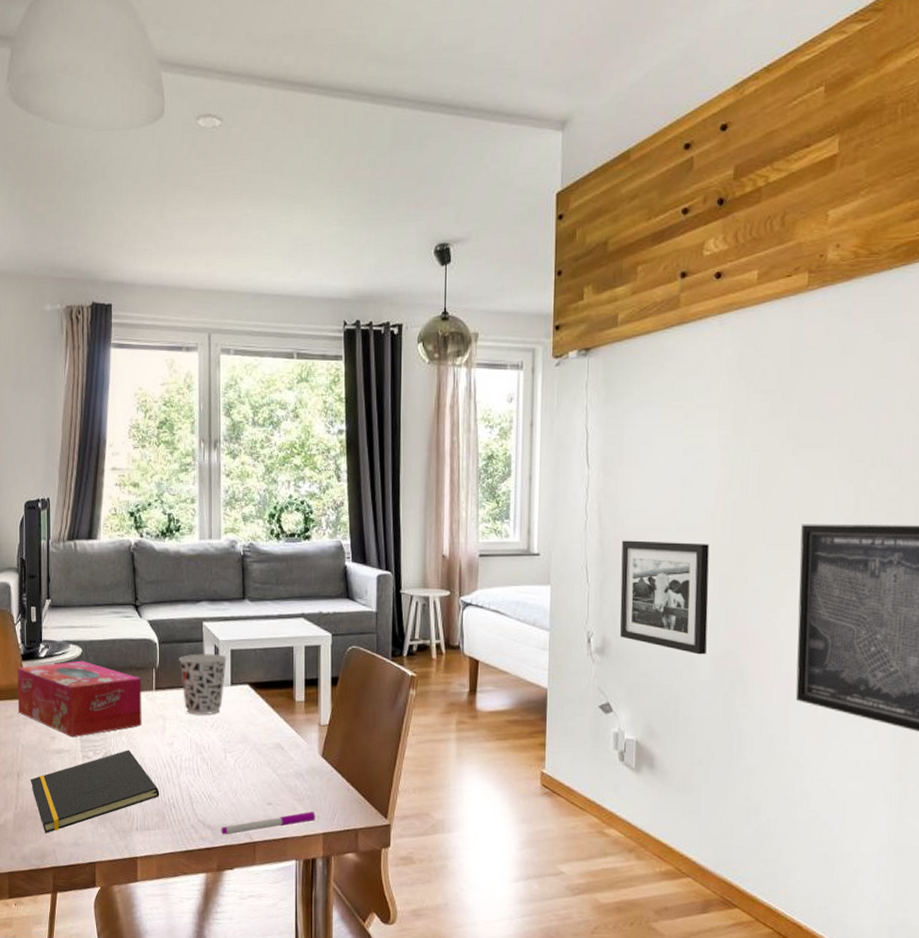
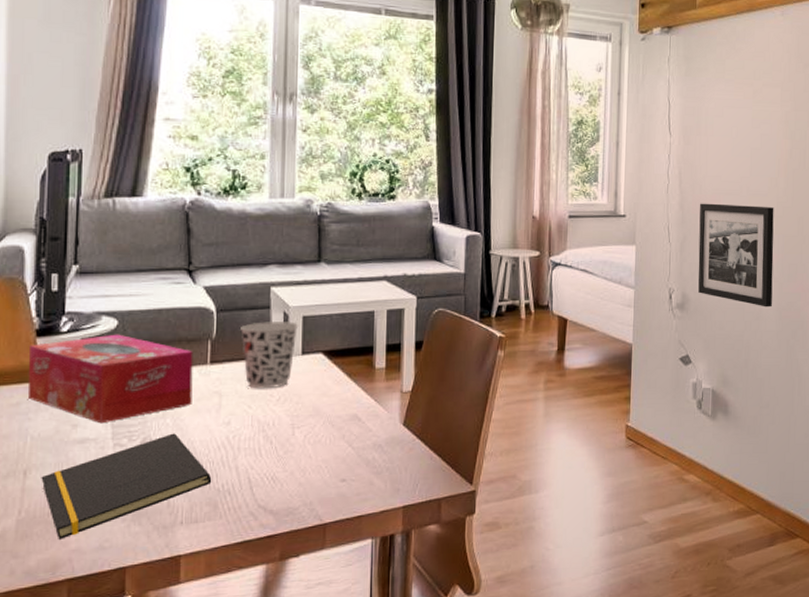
pen: present [221,811,316,835] -> none [285,483,395,520]

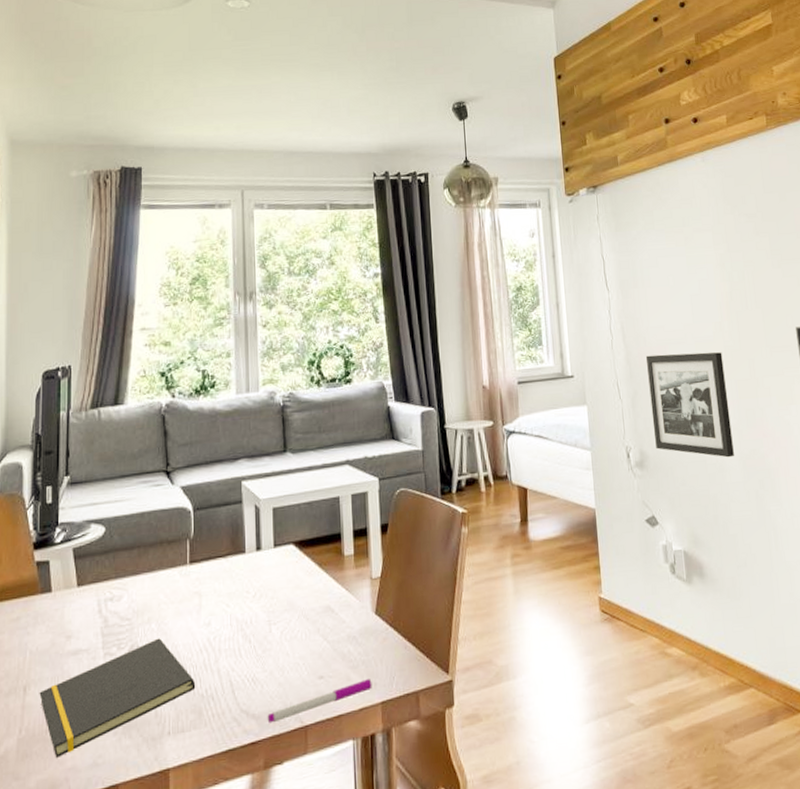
tissue box: present [27,334,193,424] -> none [26,540,174,633]
cup: present [241,322,299,389] -> none [216,514,270,586]
pen: none [285,483,395,520] -> present [267,678,372,724]

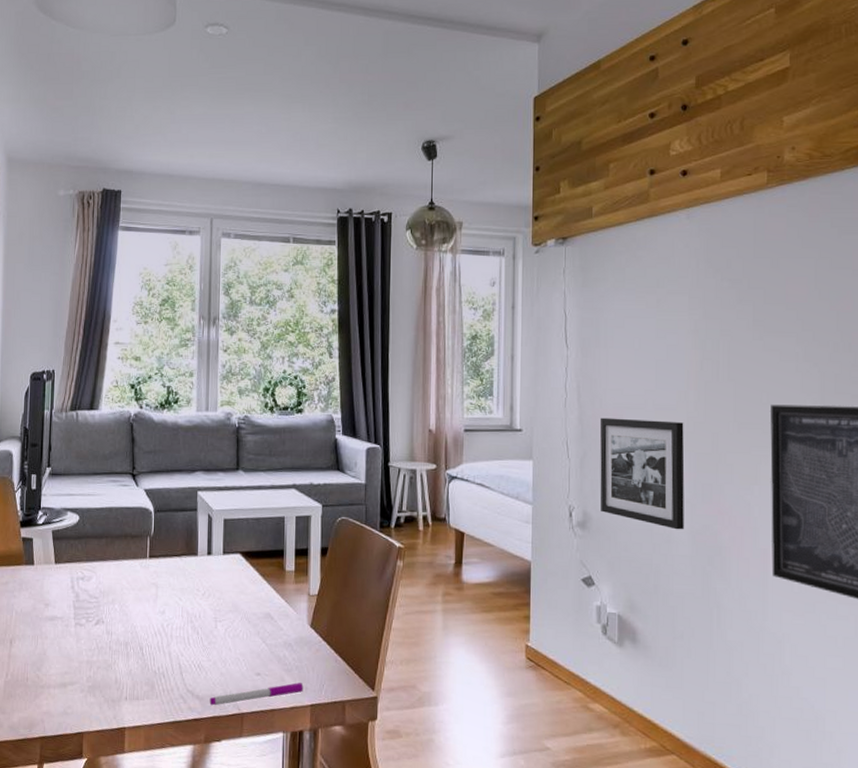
notepad: present [39,638,196,758] -> none [22,617,150,702]

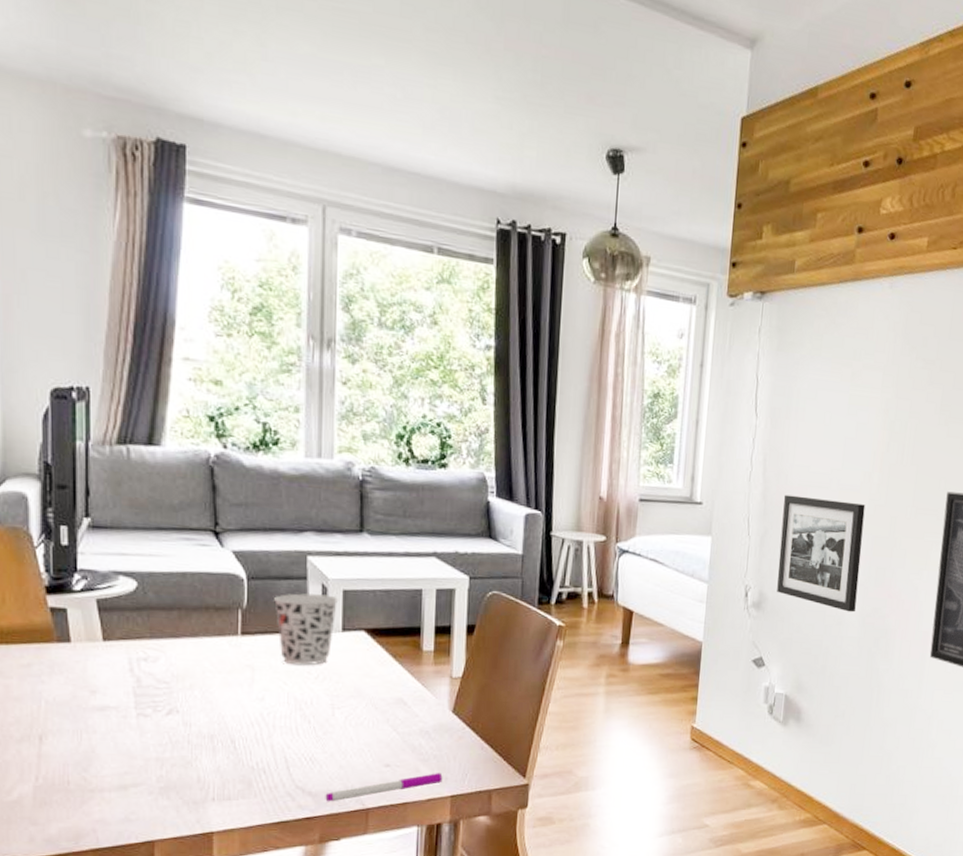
cup: none [173,522,221,584] -> present [274,593,339,666]

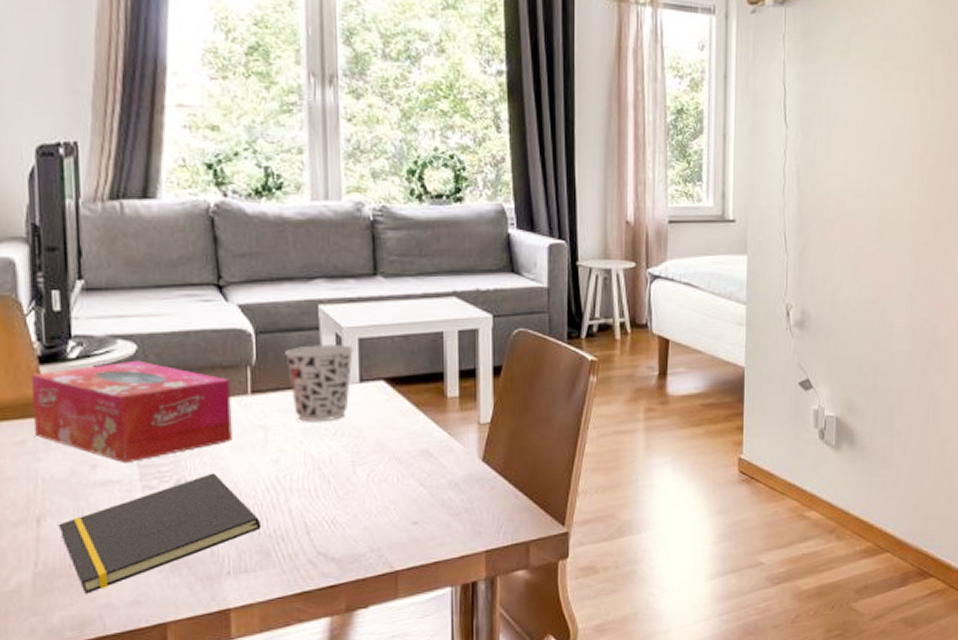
tissue box: none [39,596,222,692] -> present [32,360,233,464]
notepad: none [58,706,245,809] -> present [58,473,262,594]
pen: present [325,772,443,802] -> none [350,526,476,567]
picture frame: present [777,494,866,613] -> none [819,206,907,325]

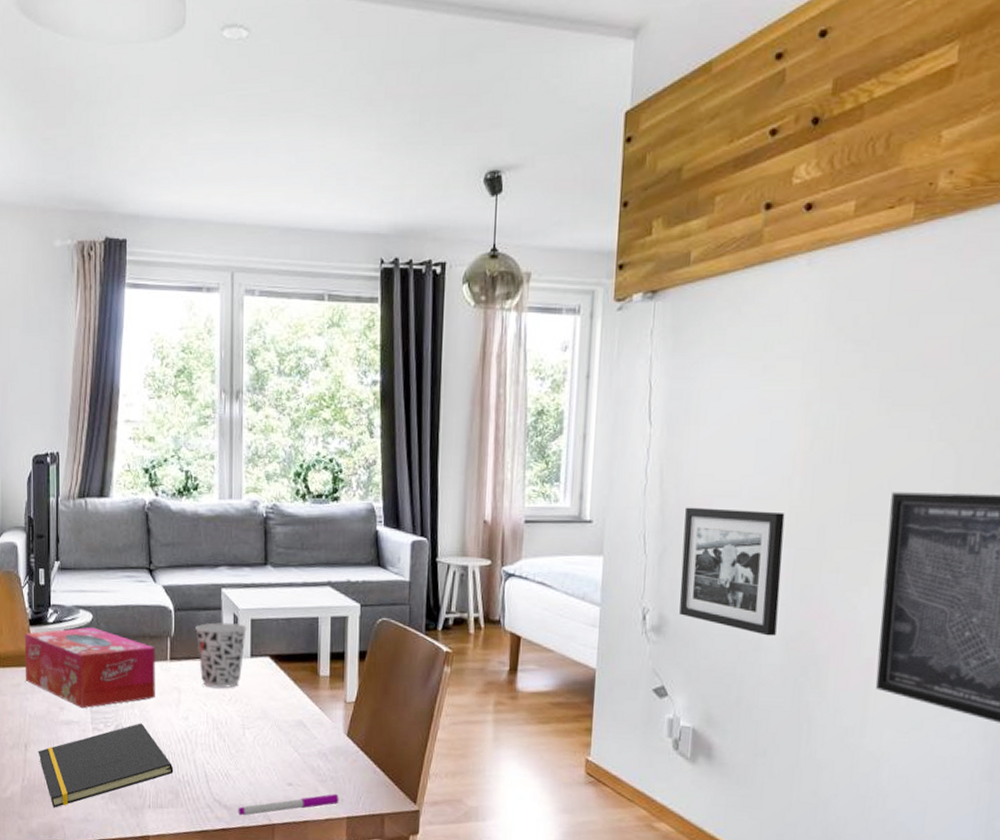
pen: none [350,526,476,567] -> present [238,793,339,816]
picture frame: none [819,206,907,325] -> present [679,507,785,636]

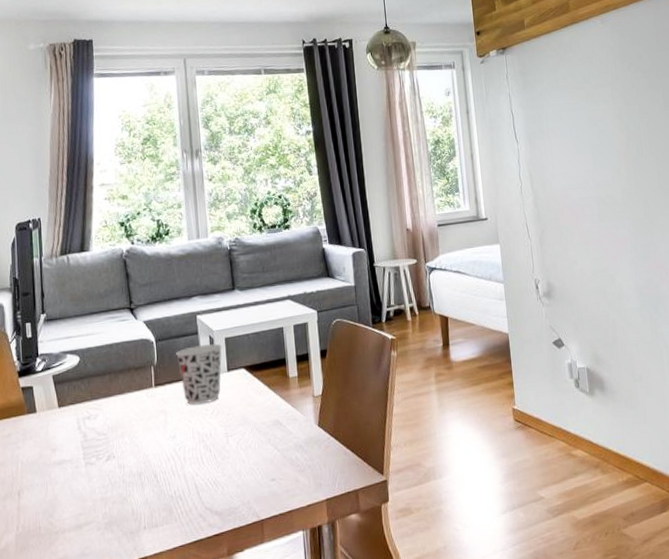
tissue box: present [25,627,155,709] -> none [14,368,144,447]
notepad: present [38,723,174,808] -> none [31,449,166,549]
pen: present [238,793,339,816] -> none [228,479,318,519]
picture frame: present [679,507,785,636] -> none [551,195,631,287]

